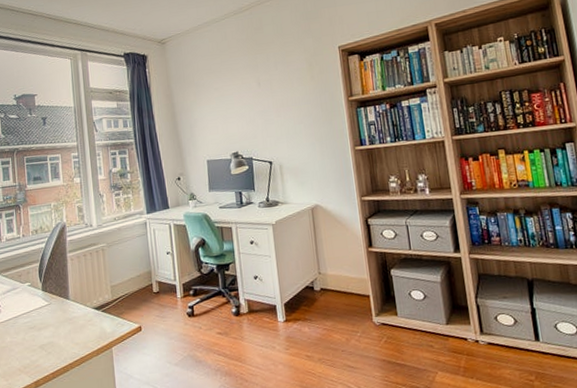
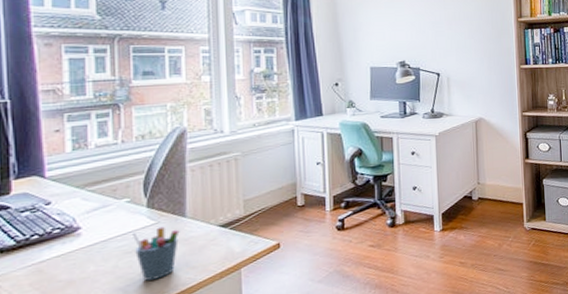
pen holder: none [33,307,66,353] -> present [131,226,180,281]

